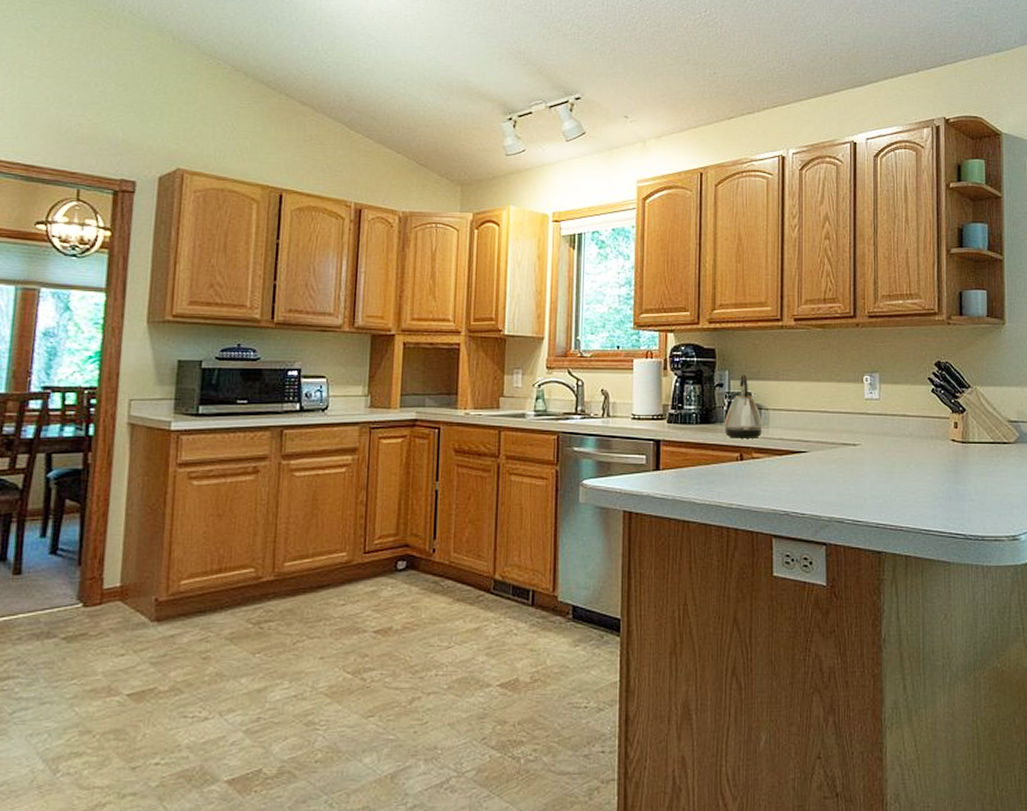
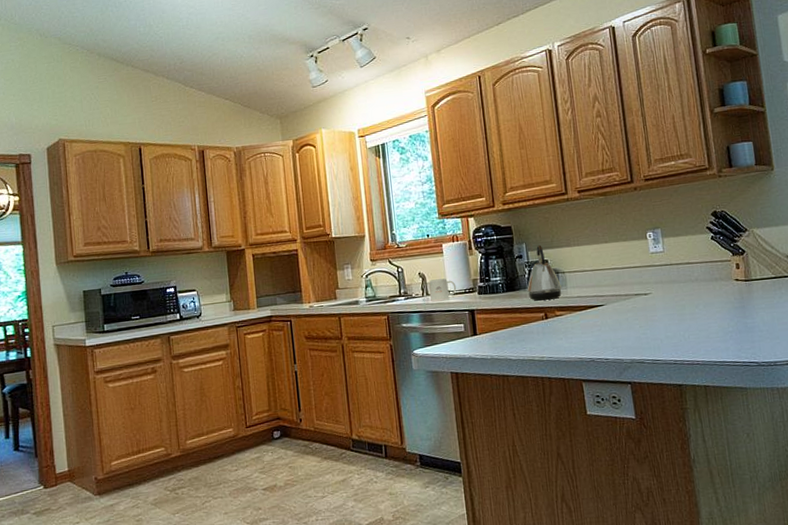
mug: none [610,399,643,426] -> present [428,278,457,302]

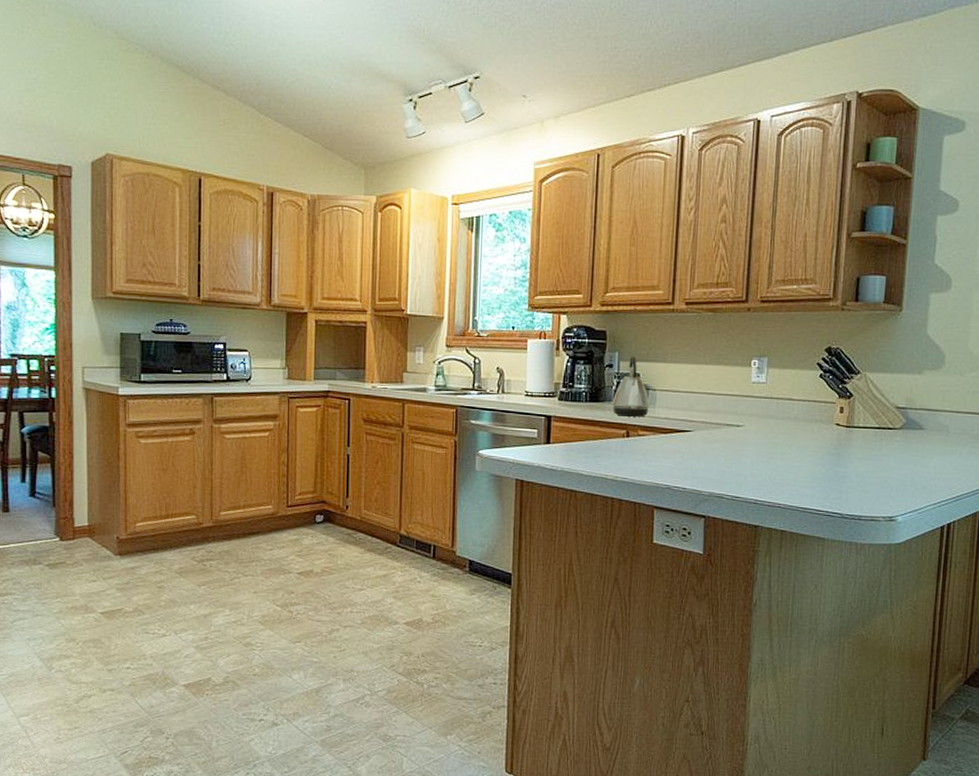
mug: present [428,278,457,302] -> none [505,377,536,402]

